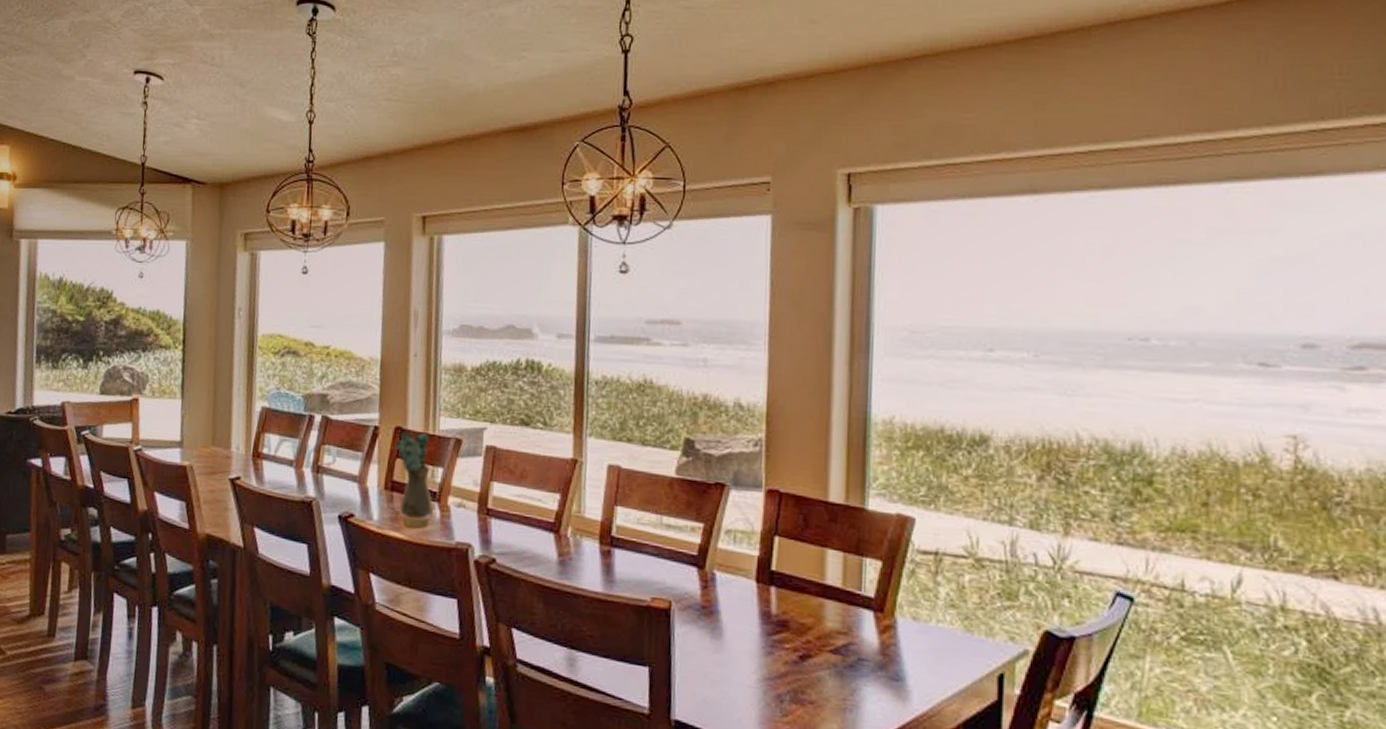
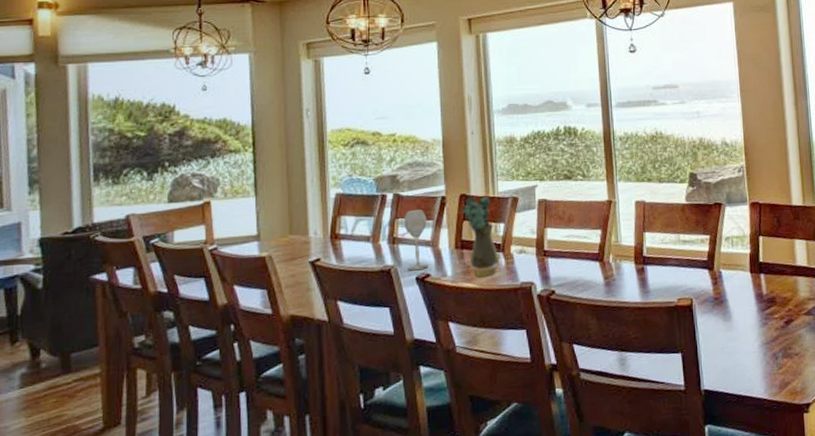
wineglass: none [330,436,356,508] -> present [403,209,428,271]

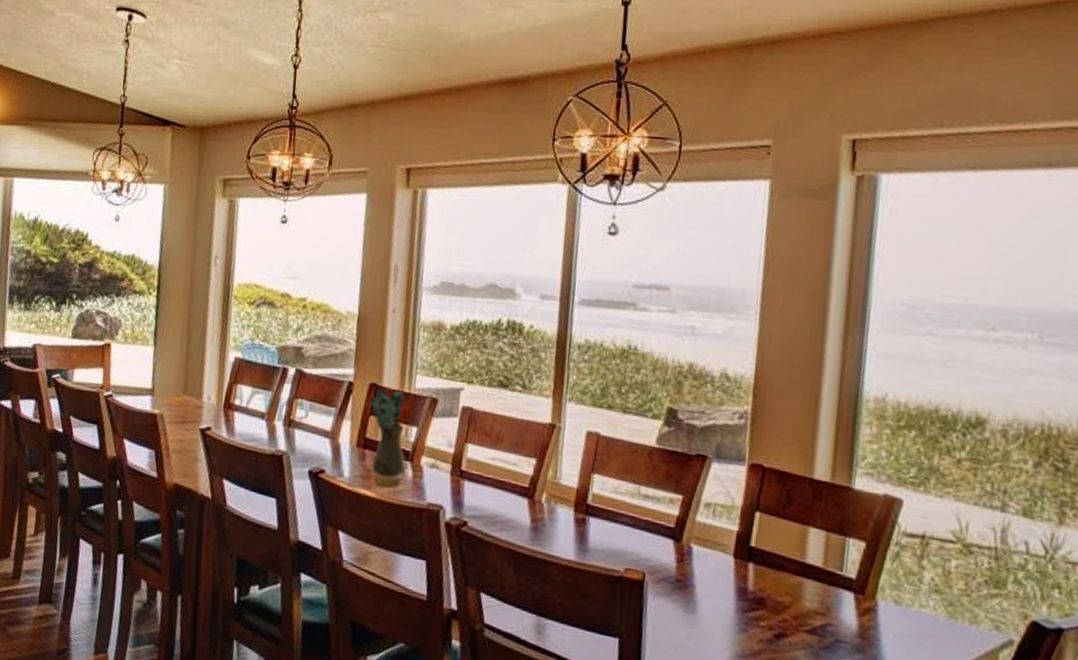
wineglass: present [403,209,428,271] -> none [301,391,329,464]

